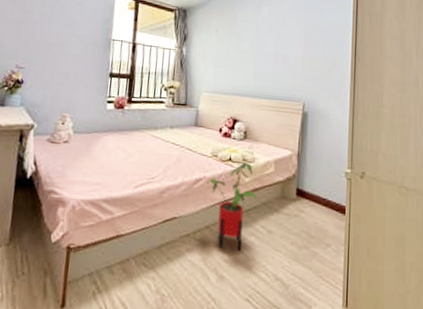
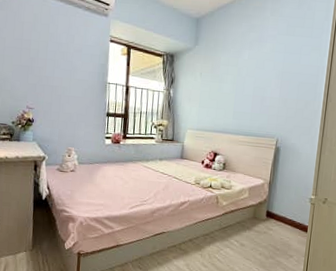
house plant: present [207,161,257,250] -> none [191,188,233,259]

